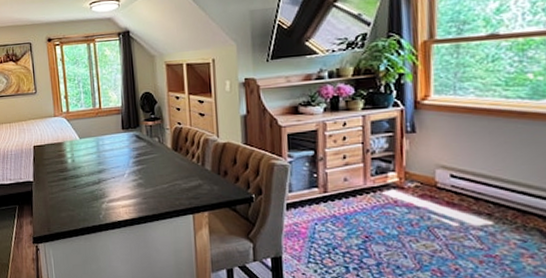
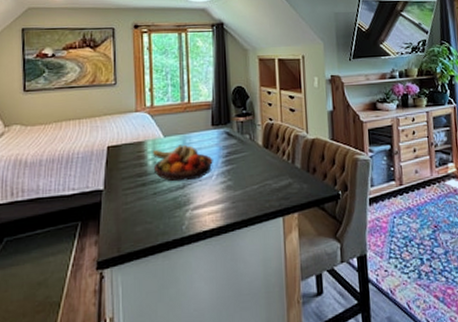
fruit bowl: none [70,146,125,178] -> present [152,144,213,182]

